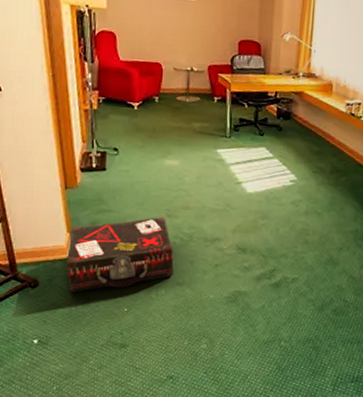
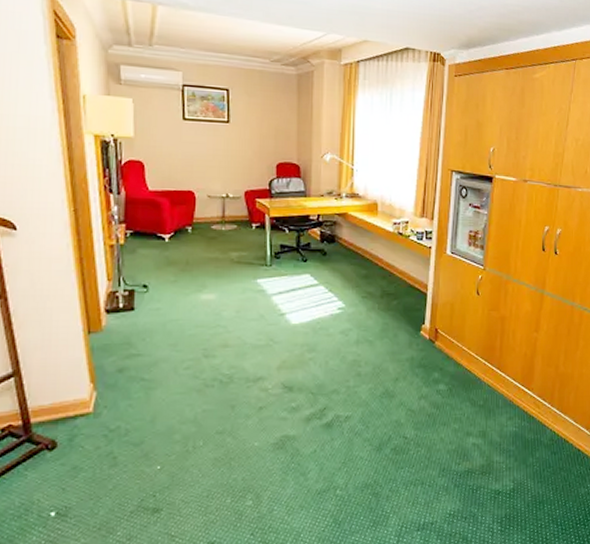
suitcase: present [66,217,174,292] -> none [89,358,213,452]

